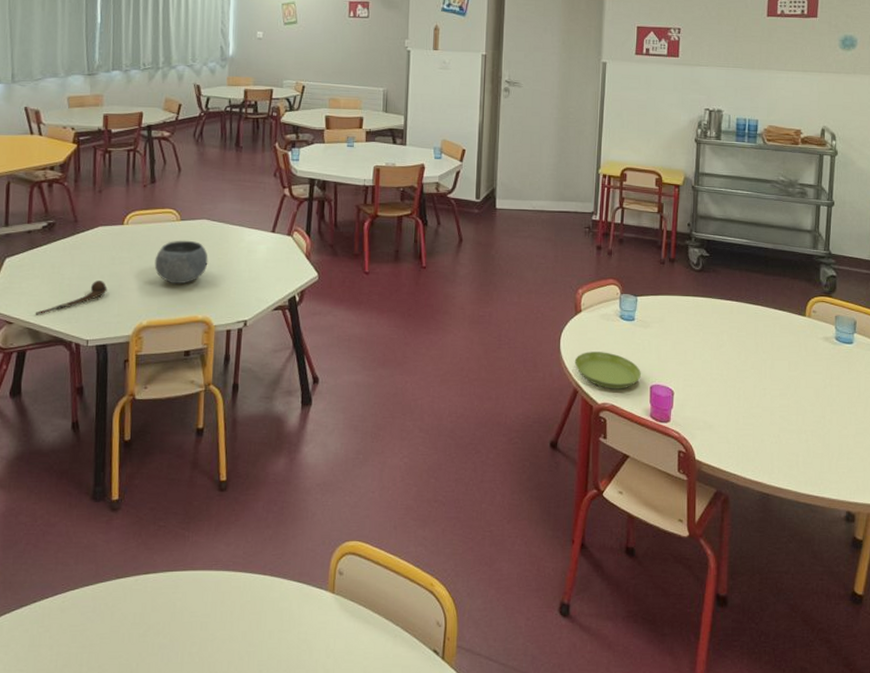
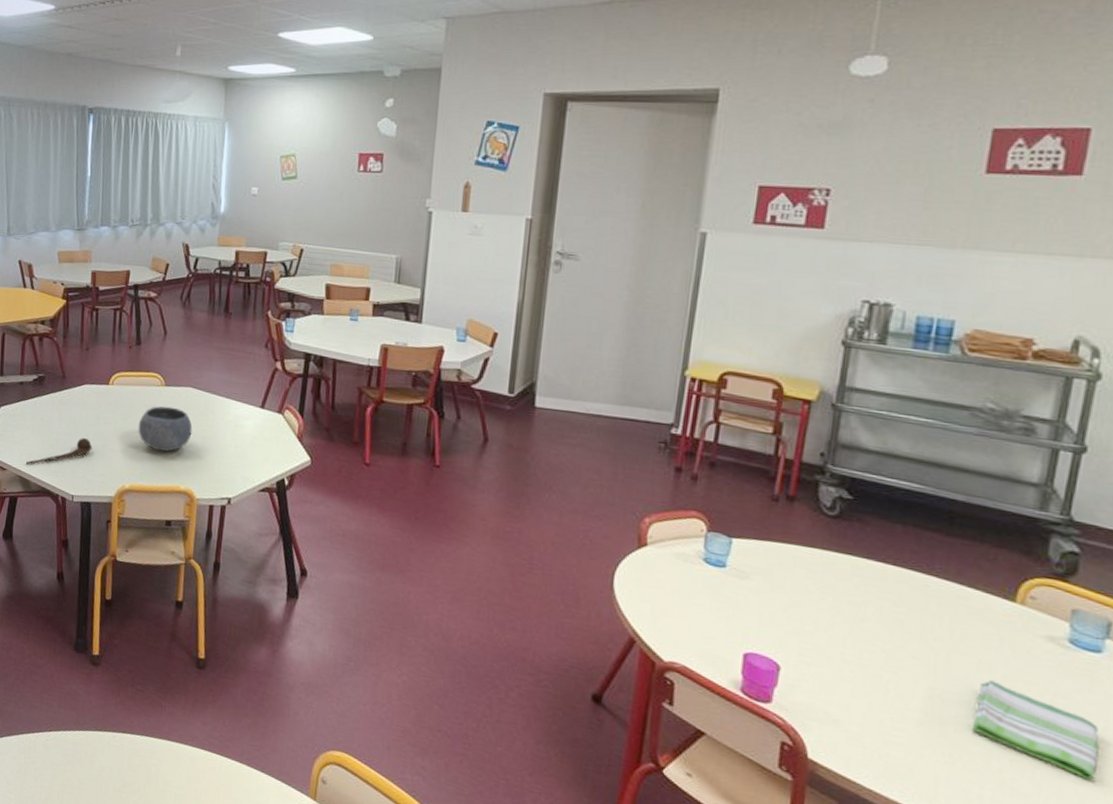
saucer: present [574,352,641,389] -> none [632,595,731,650]
dish towel: none [789,375,857,436] -> present [971,679,1100,781]

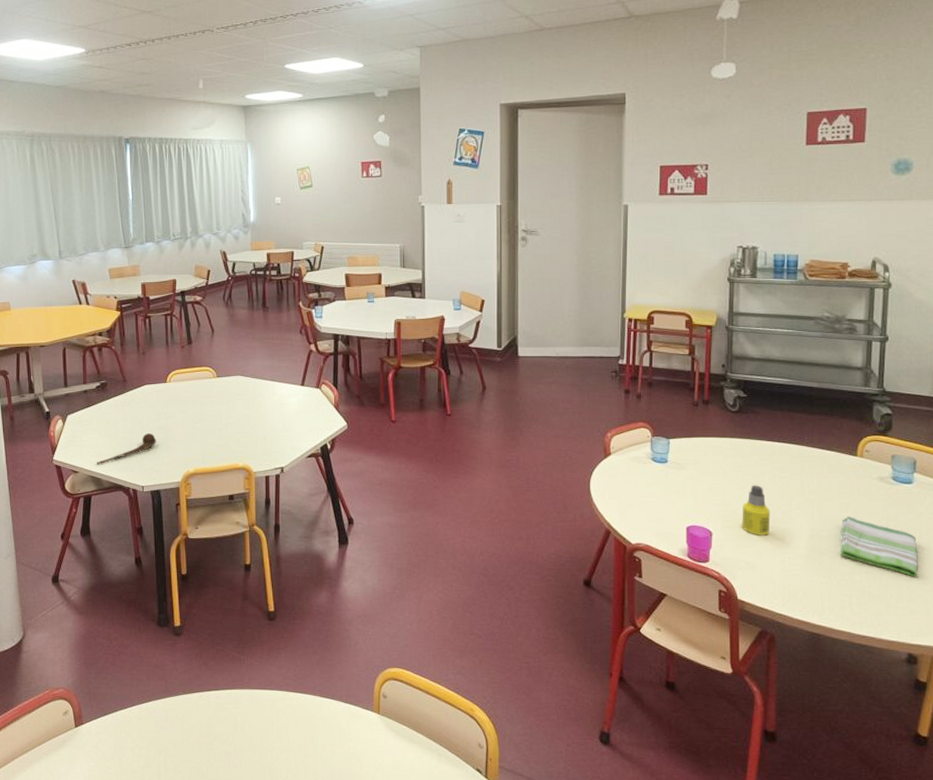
bowl: present [138,406,193,452] -> none [196,395,245,436]
bottle: none [825,615,871,684] -> present [742,485,771,536]

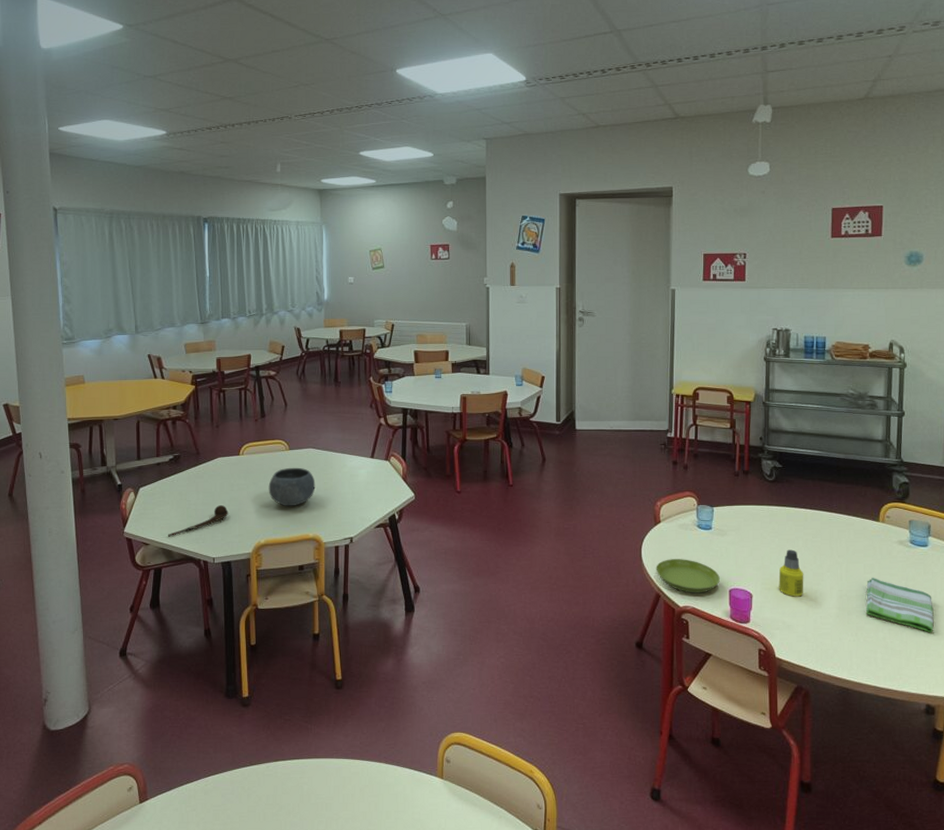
bowl: none [196,395,245,436] -> present [268,467,315,507]
saucer: none [605,493,676,530] -> present [656,559,720,593]

